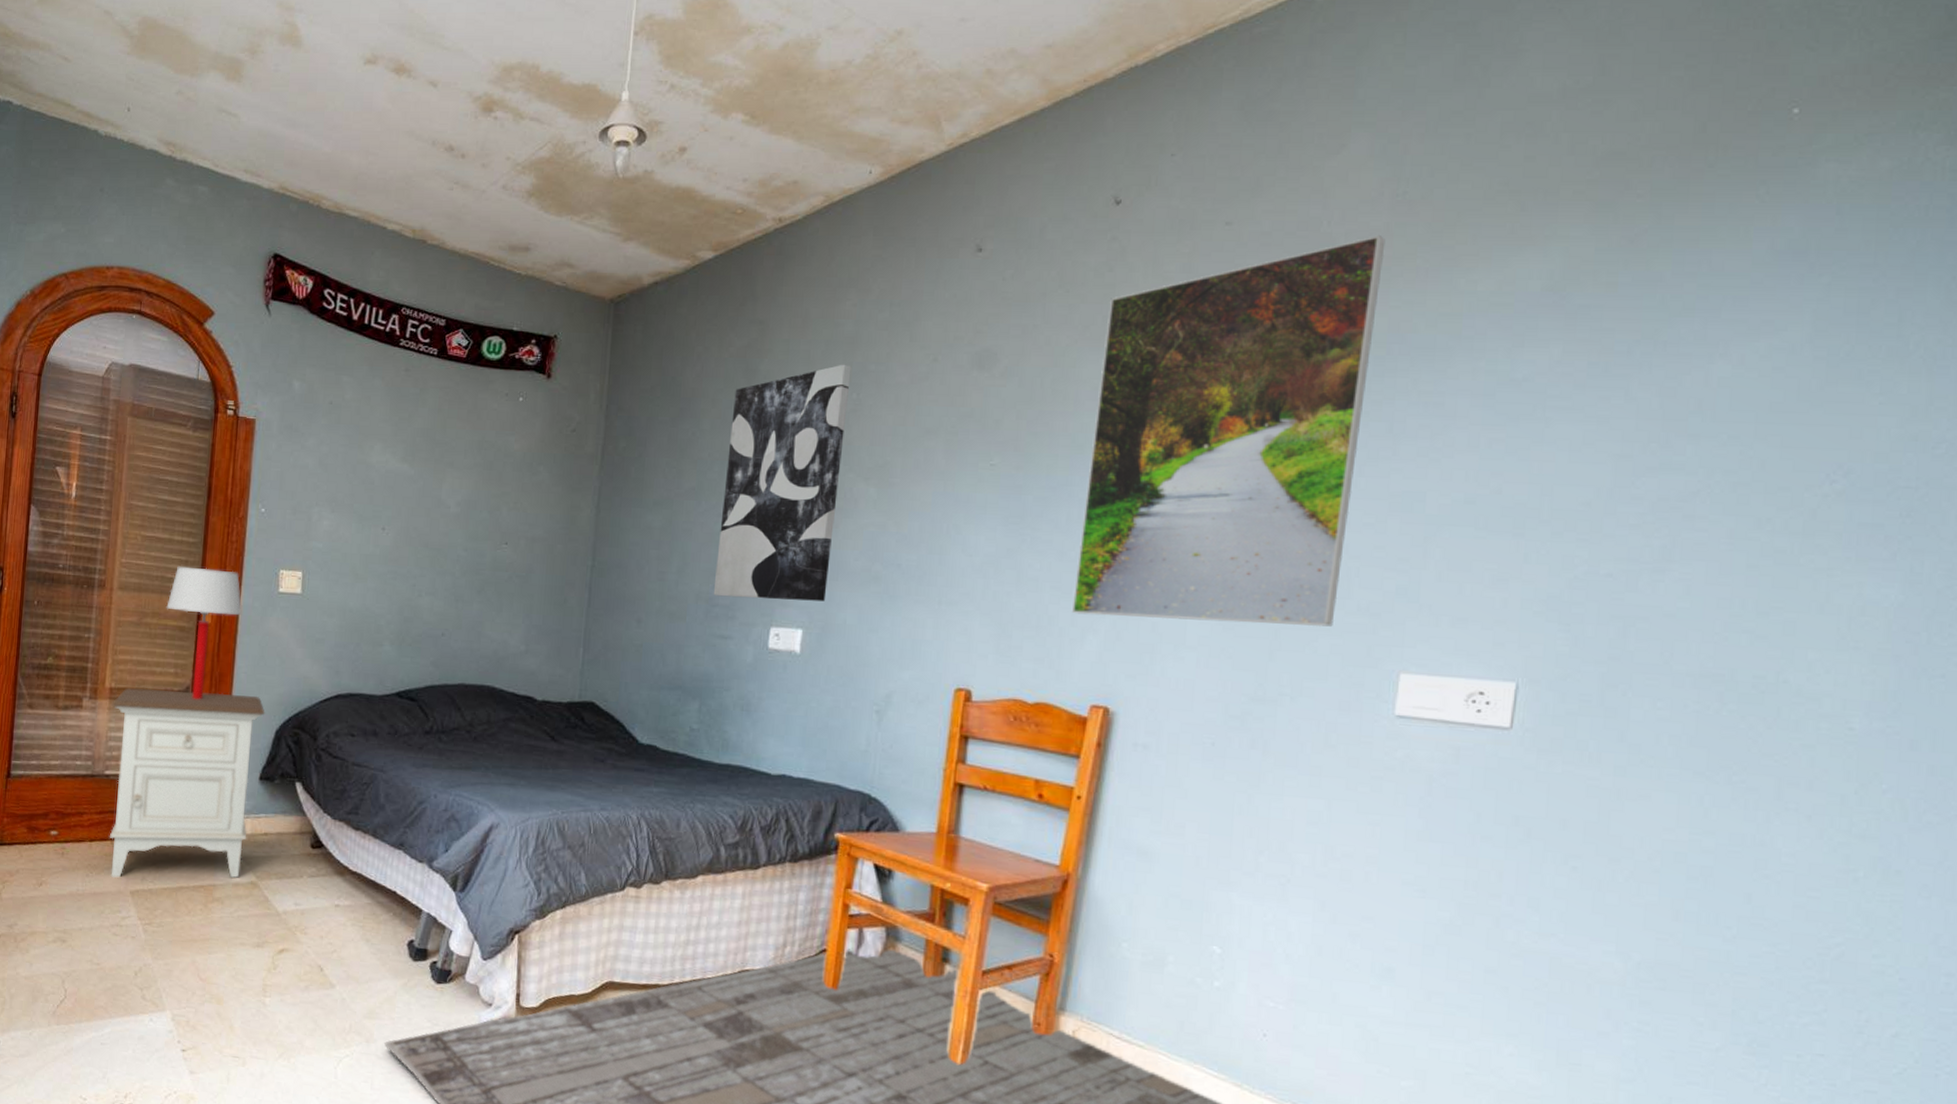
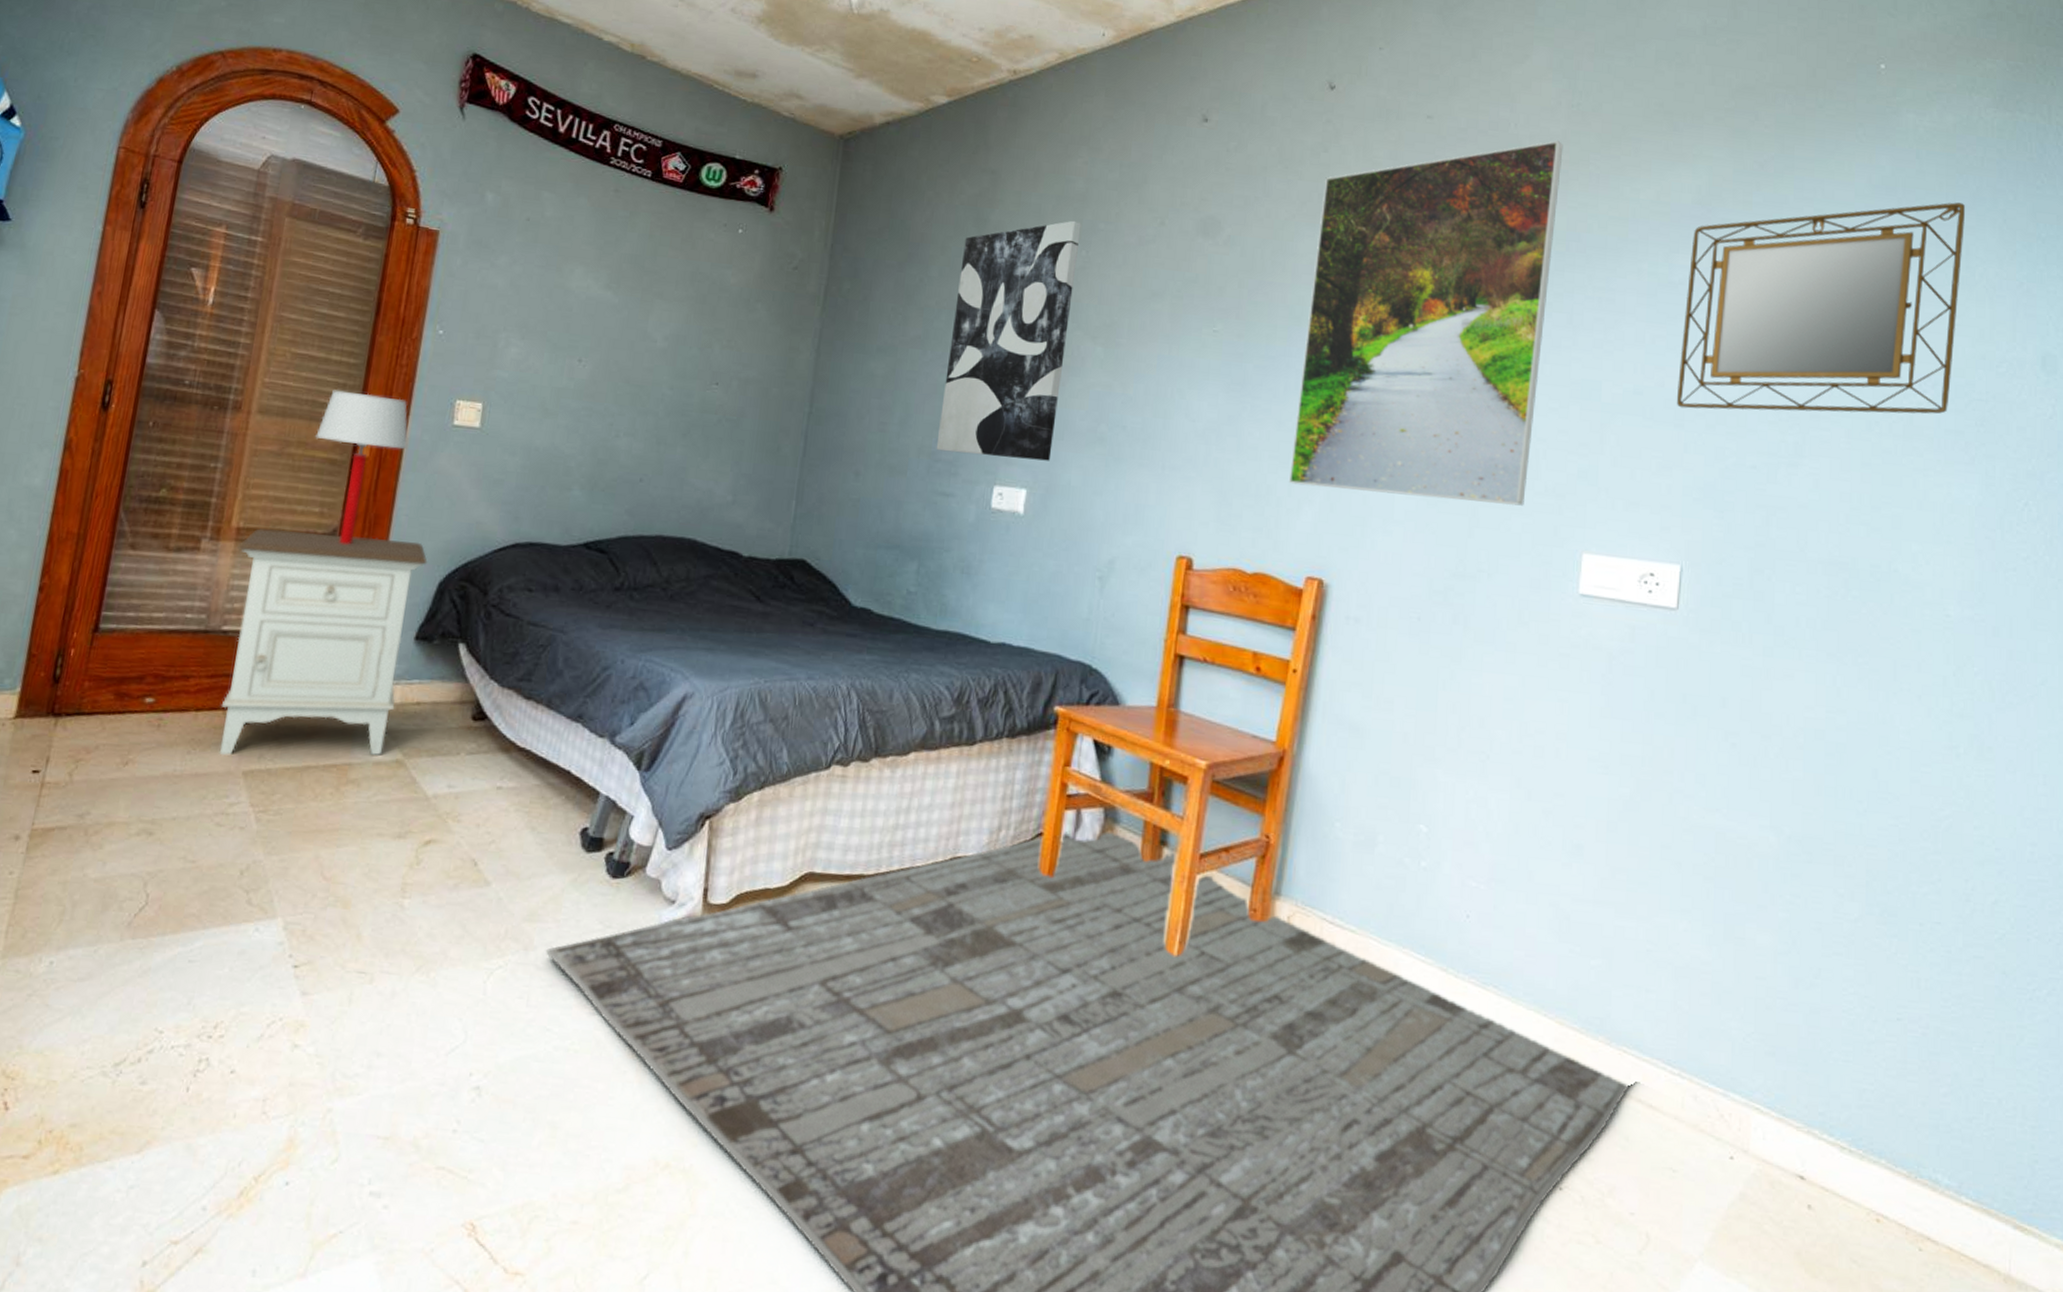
home mirror: none [1517,262,1901,516] -> present [1677,202,1966,414]

